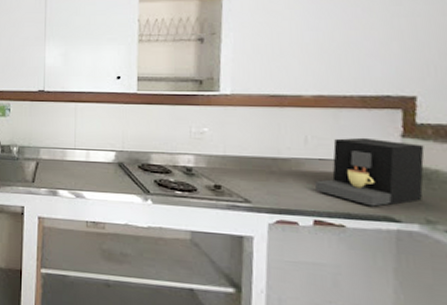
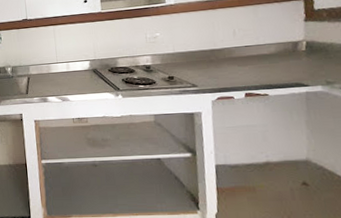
coffee maker: present [315,137,425,207] -> none [244,25,323,77]

